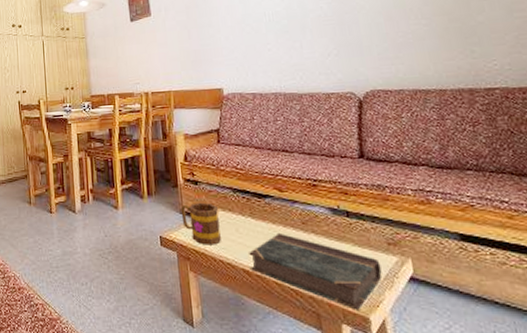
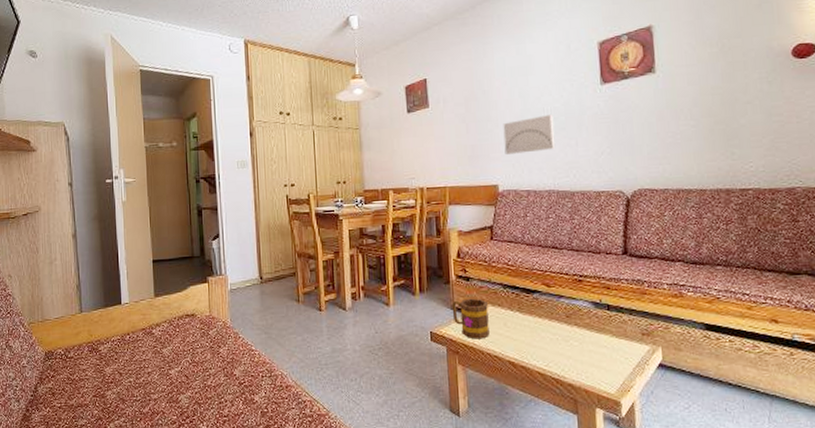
wall art: none [224,19,280,58] -> present [503,115,556,154]
book: present [249,232,383,310] -> none [515,326,635,395]

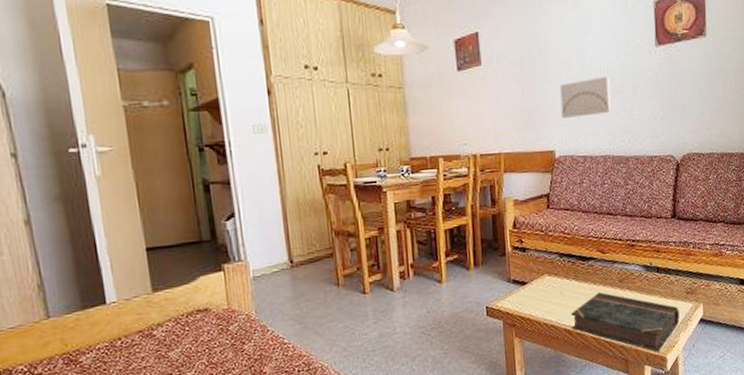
mug: present [452,298,490,339] -> none [508,269,546,311]
book: none [515,326,635,395] -> present [571,292,680,352]

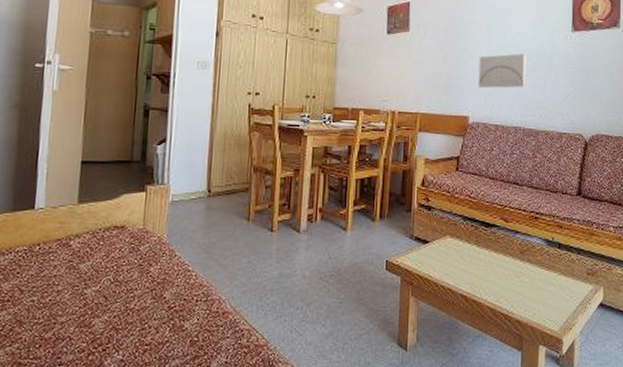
book: present [571,292,680,352] -> none [469,260,579,333]

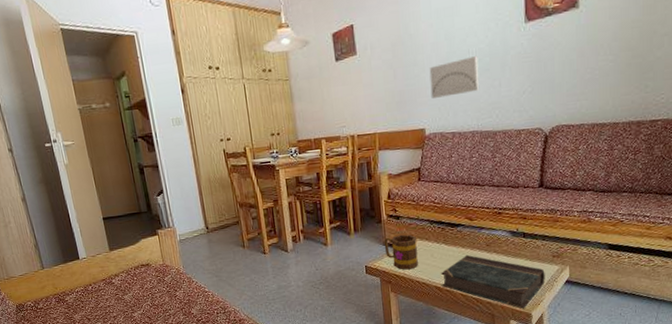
mug: none [410,228,446,271] -> present [384,234,418,270]
book: none [469,260,579,333] -> present [441,254,545,309]

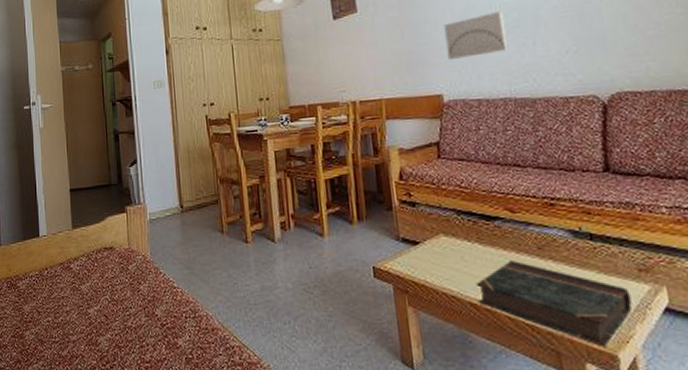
mug: present [384,234,418,270] -> none [396,227,444,276]

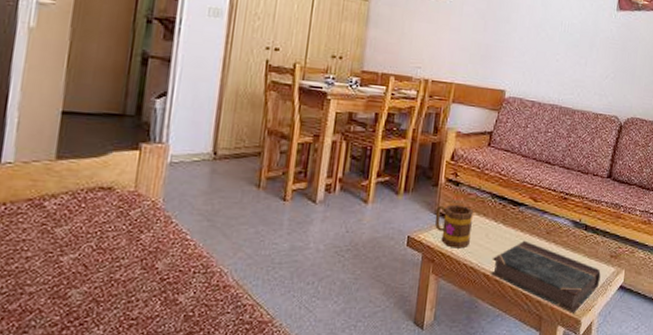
mug: none [396,227,444,276] -> present [434,204,473,249]
wall art: present [443,11,509,60] -> none [517,28,570,65]

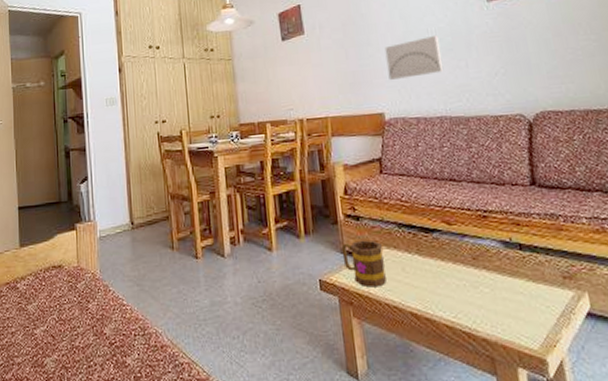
book: present [491,240,601,314] -> none [417,270,559,352]
wall art: none [517,28,570,65] -> present [384,36,444,80]

